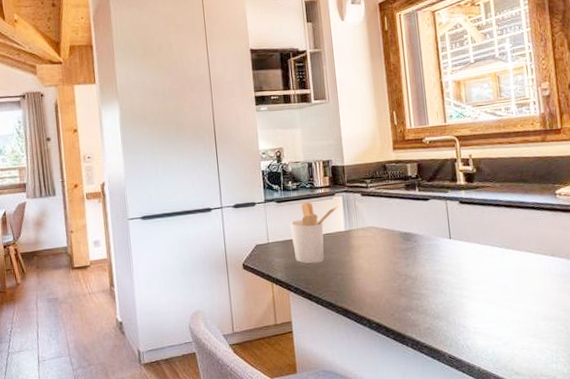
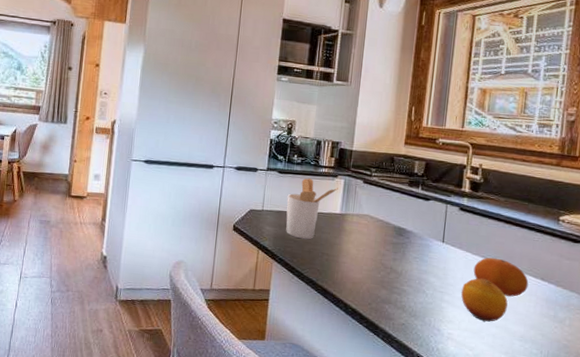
fruit: none [478,266,525,309] -> present [461,278,508,322]
fruit: none [485,243,541,279] -> present [473,257,529,297]

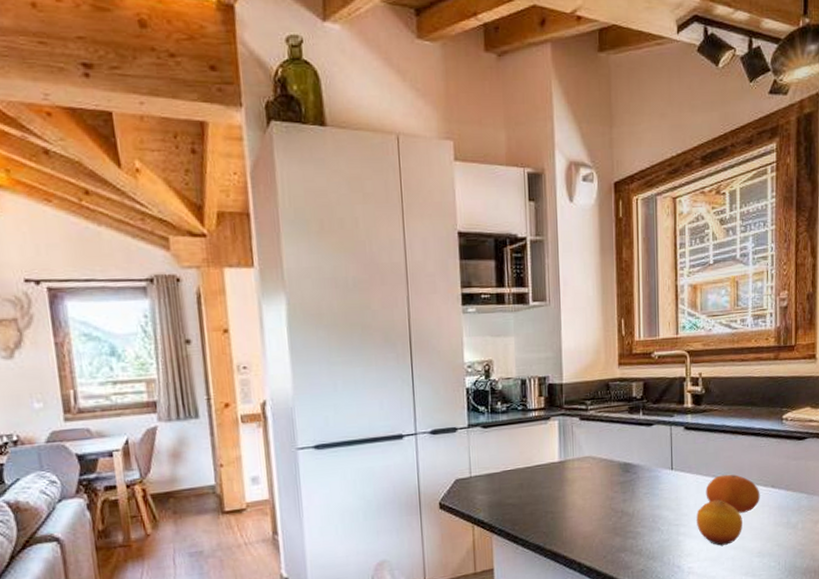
utensil holder: present [286,178,338,240] -> none [496,426,553,502]

